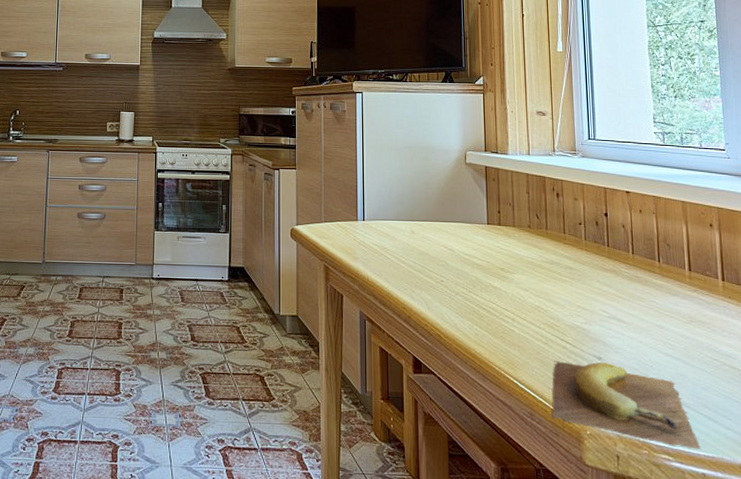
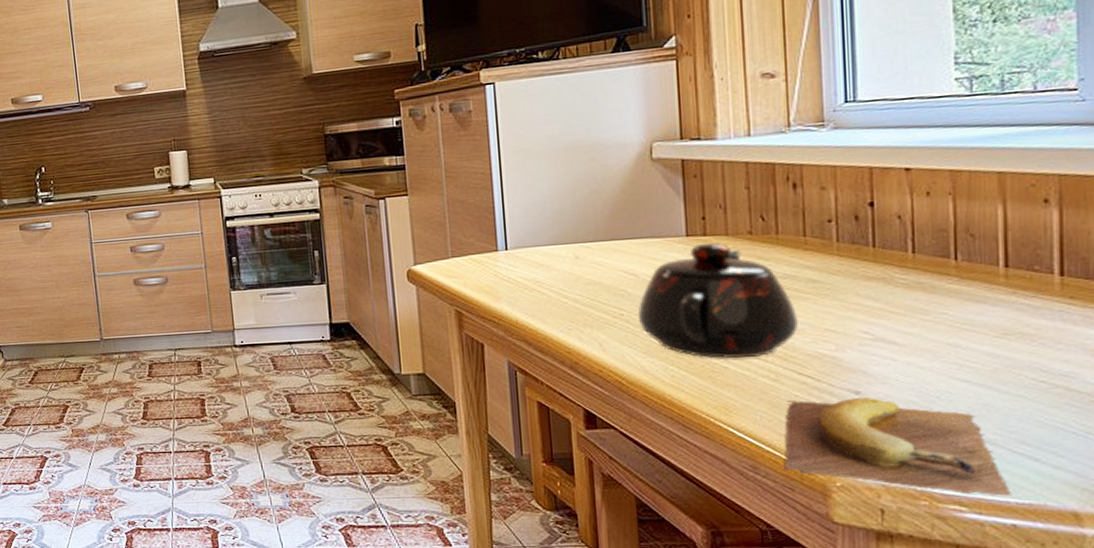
teapot: none [453,231,560,324] -> present [637,242,798,359]

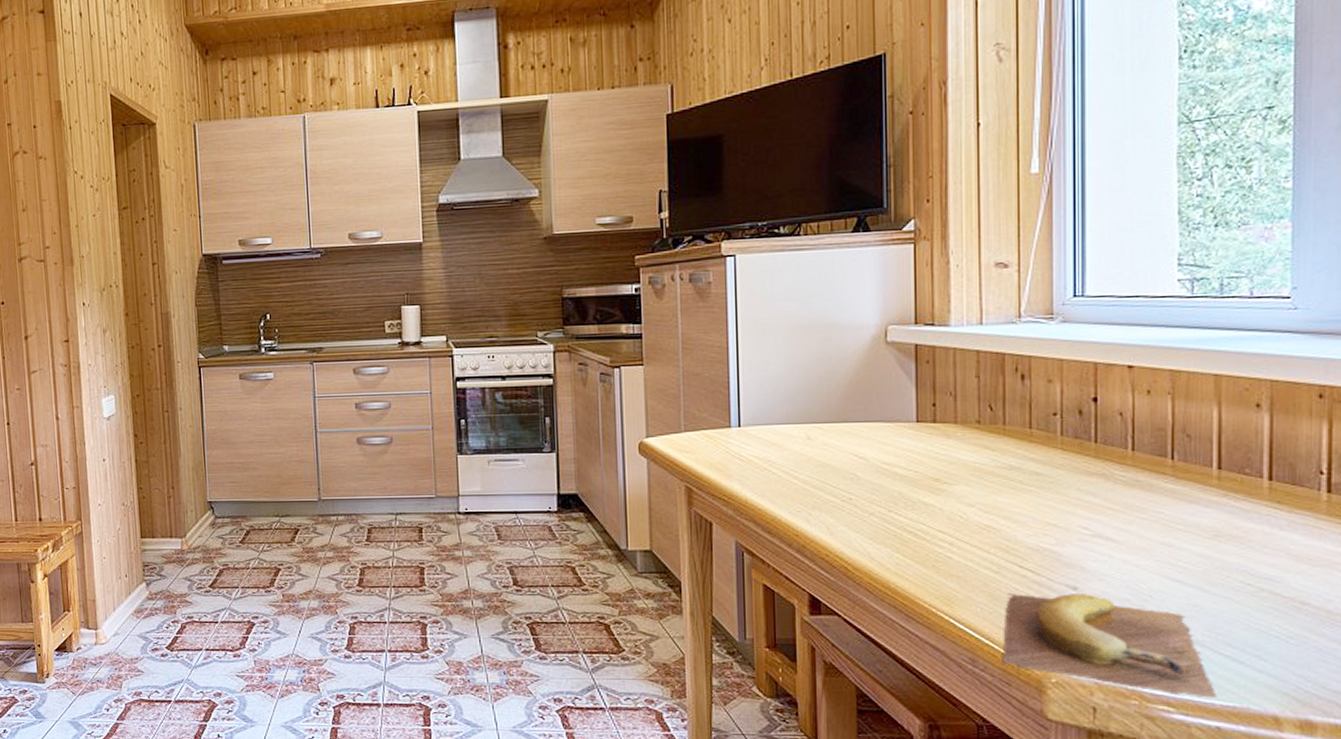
teapot: present [637,242,798,359] -> none [865,430,1020,549]

